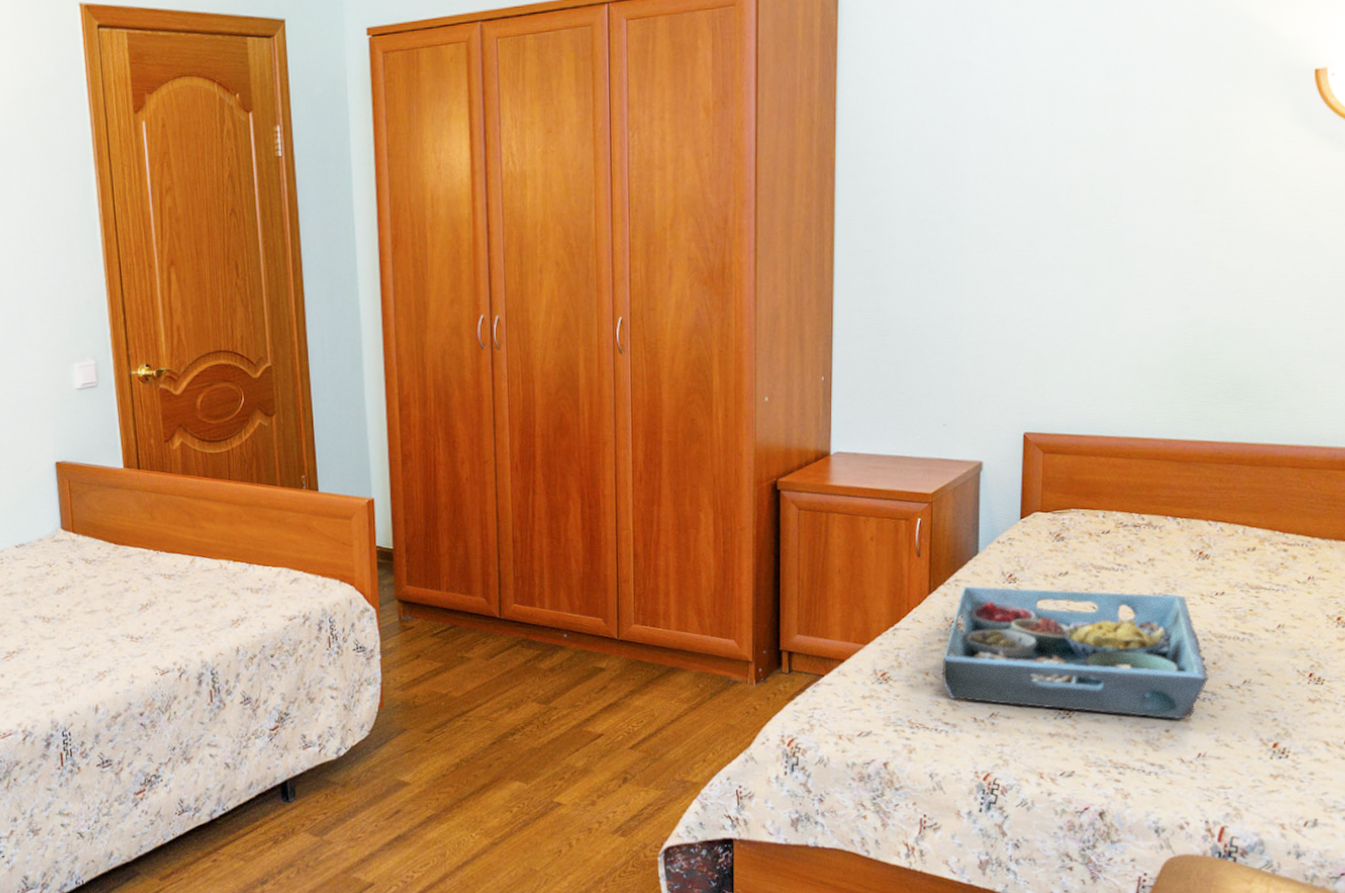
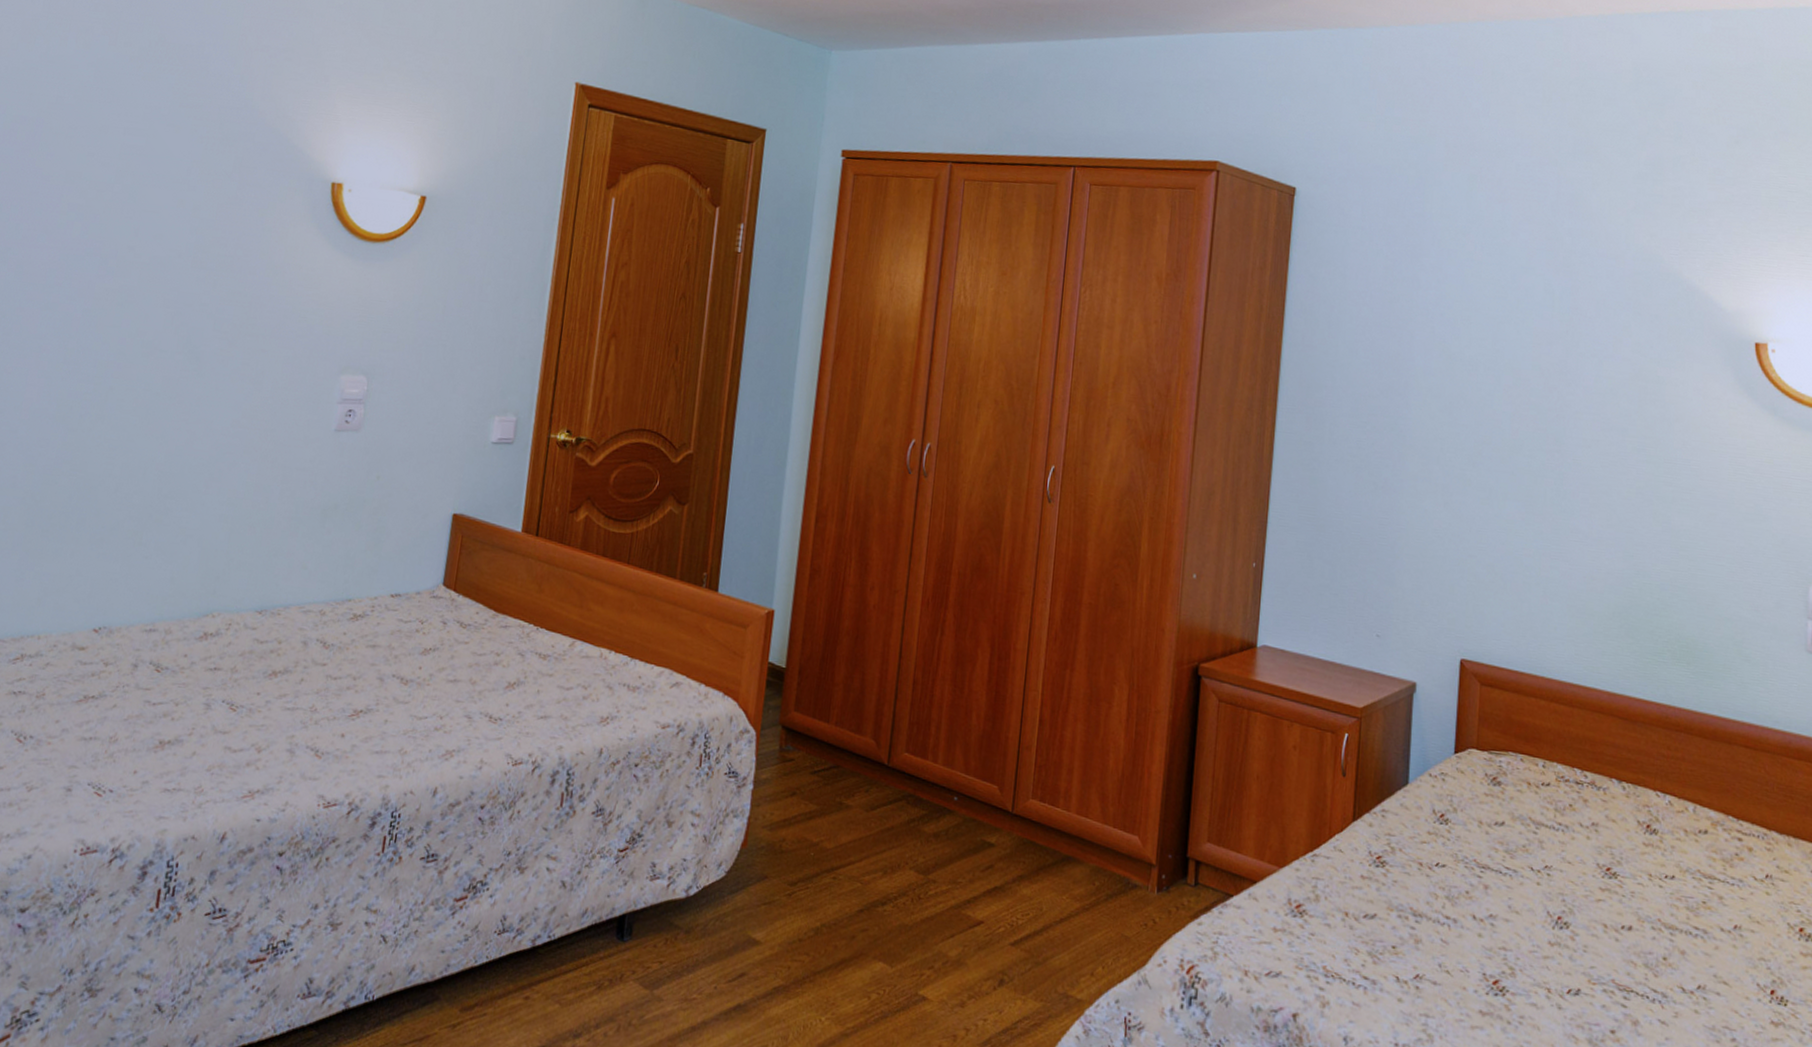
serving tray: present [942,585,1209,720] -> none [1363,818,1658,1021]

